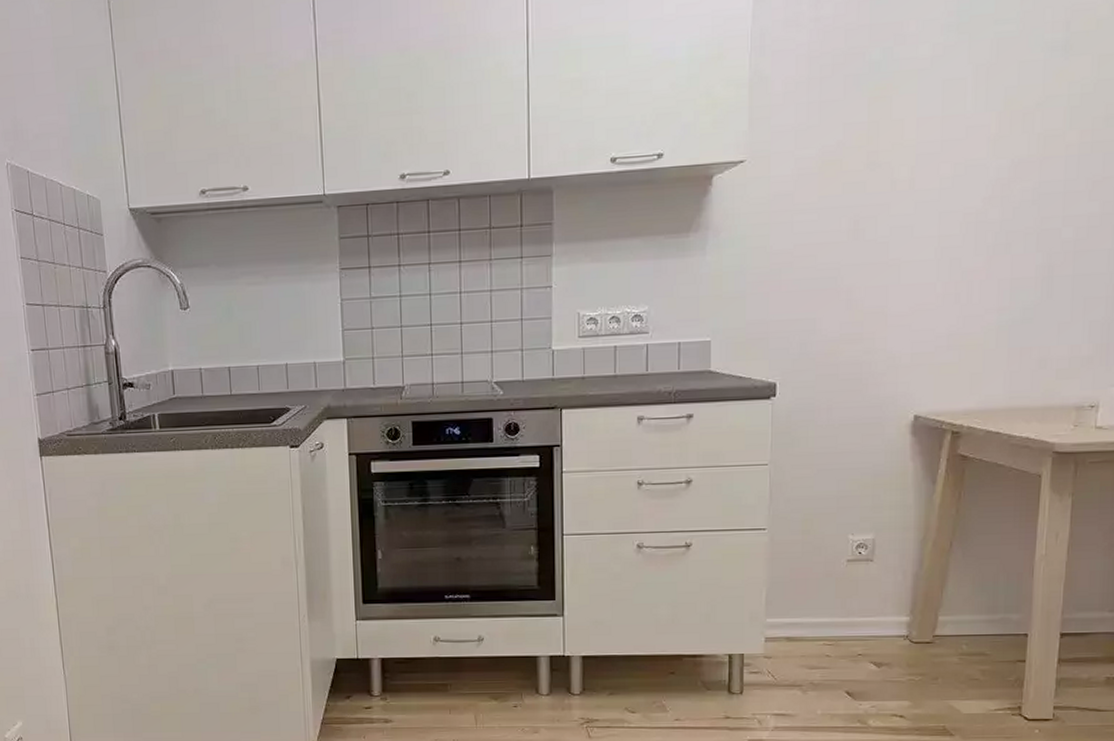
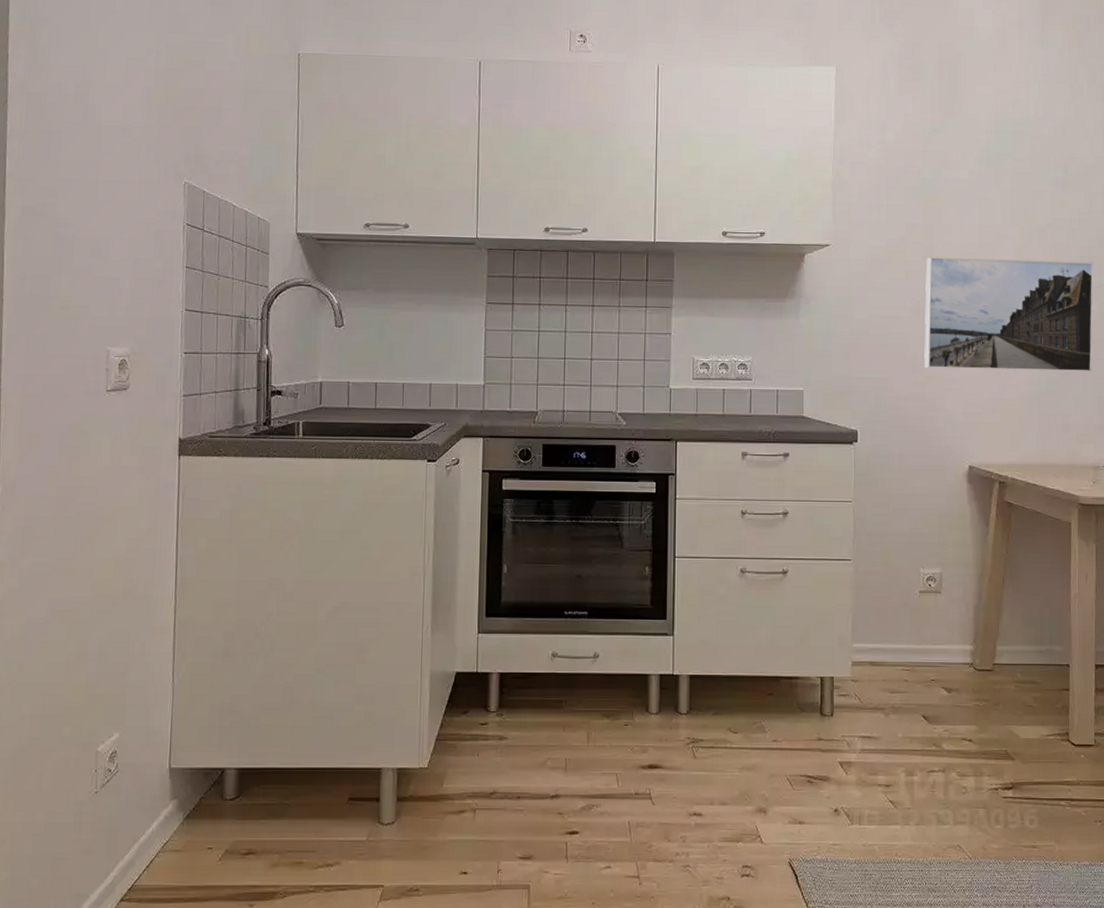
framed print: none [862,148,1097,302] -> present [924,257,1094,372]

